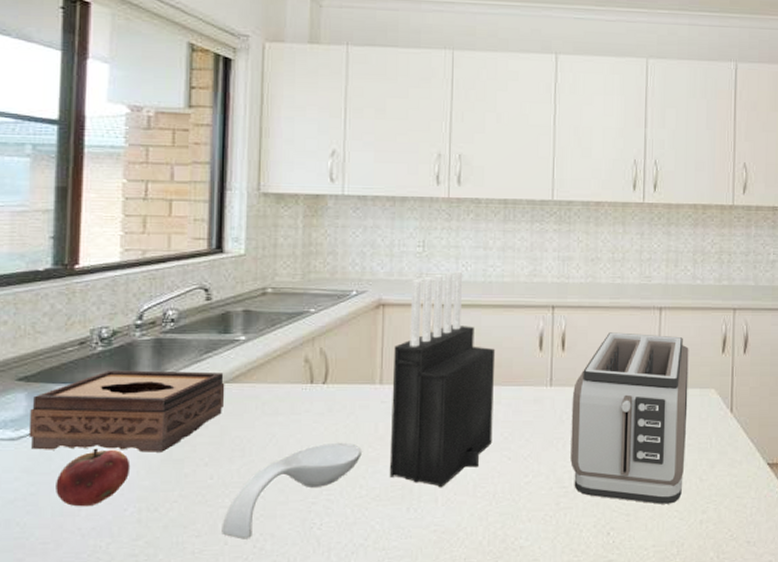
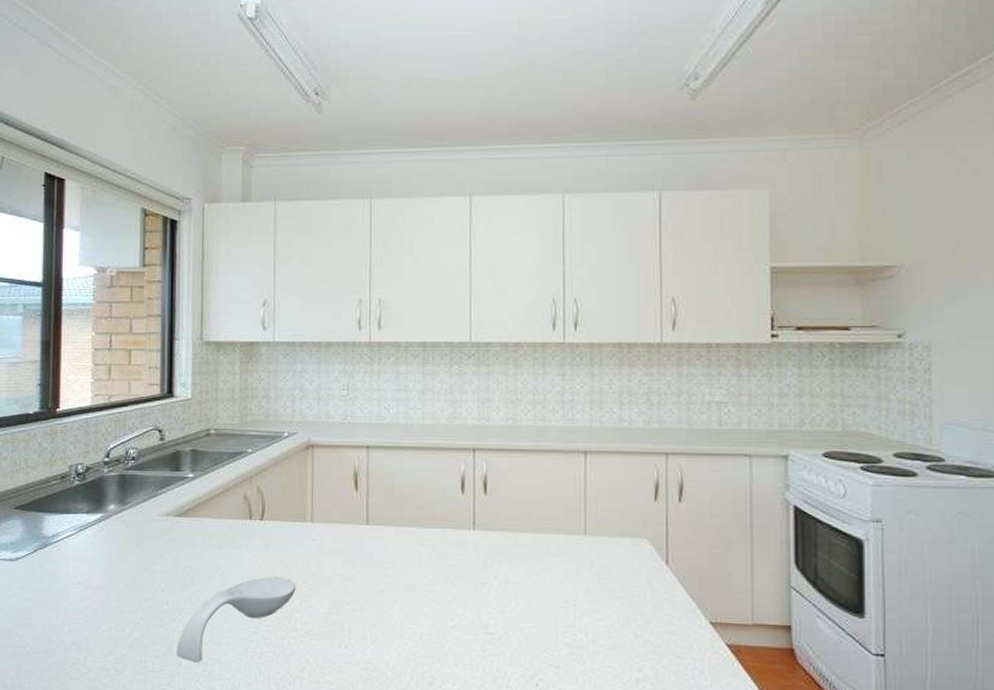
tissue box: present [28,369,225,453] -> none [24,501,177,578]
fruit: present [56,448,131,507] -> none [45,571,102,623]
knife block: present [389,270,496,488] -> none [321,412,419,626]
toaster: present [570,332,689,504] -> none [495,476,618,659]

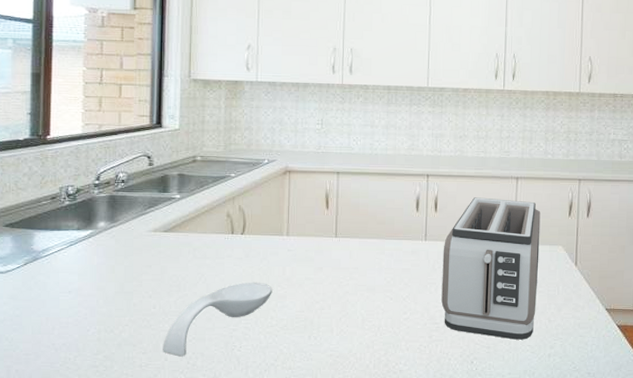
toaster: none [495,476,618,659] -> present [441,197,541,340]

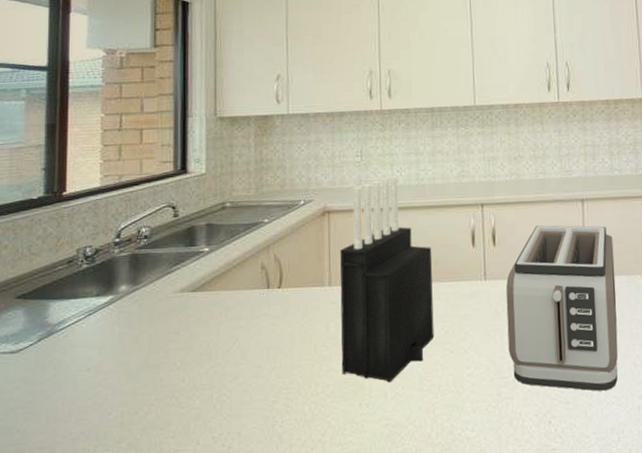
spoon rest: present [163,283,272,357] -> none [194,343,316,439]
knife block: none [294,144,380,321] -> present [340,175,434,383]

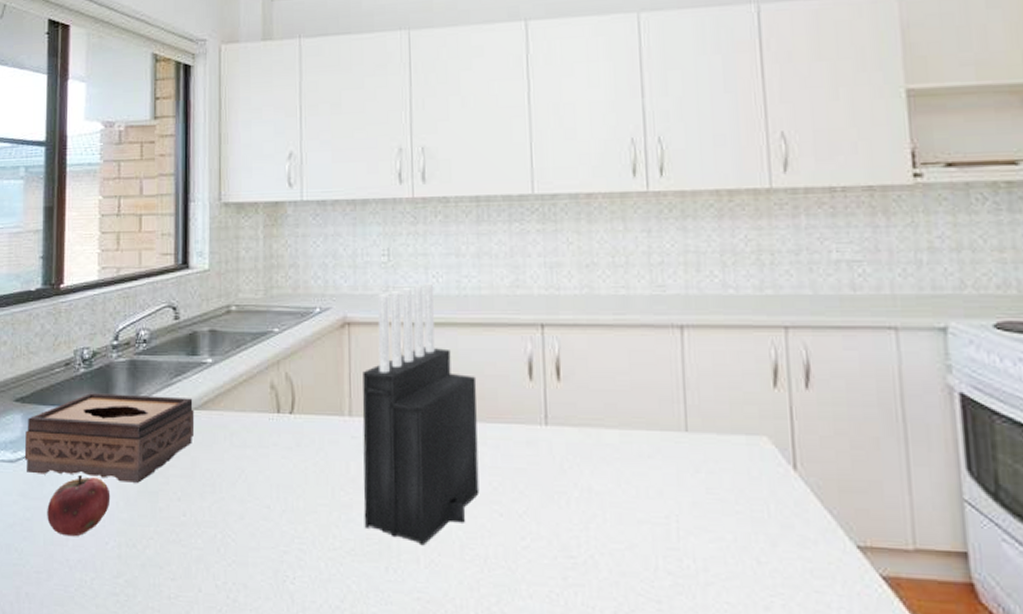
tissue box: none [26,282,193,362] -> present [24,392,195,483]
fruit: none [50,357,113,413] -> present [47,474,111,537]
toaster: present [506,225,618,391] -> none [574,358,733,592]

